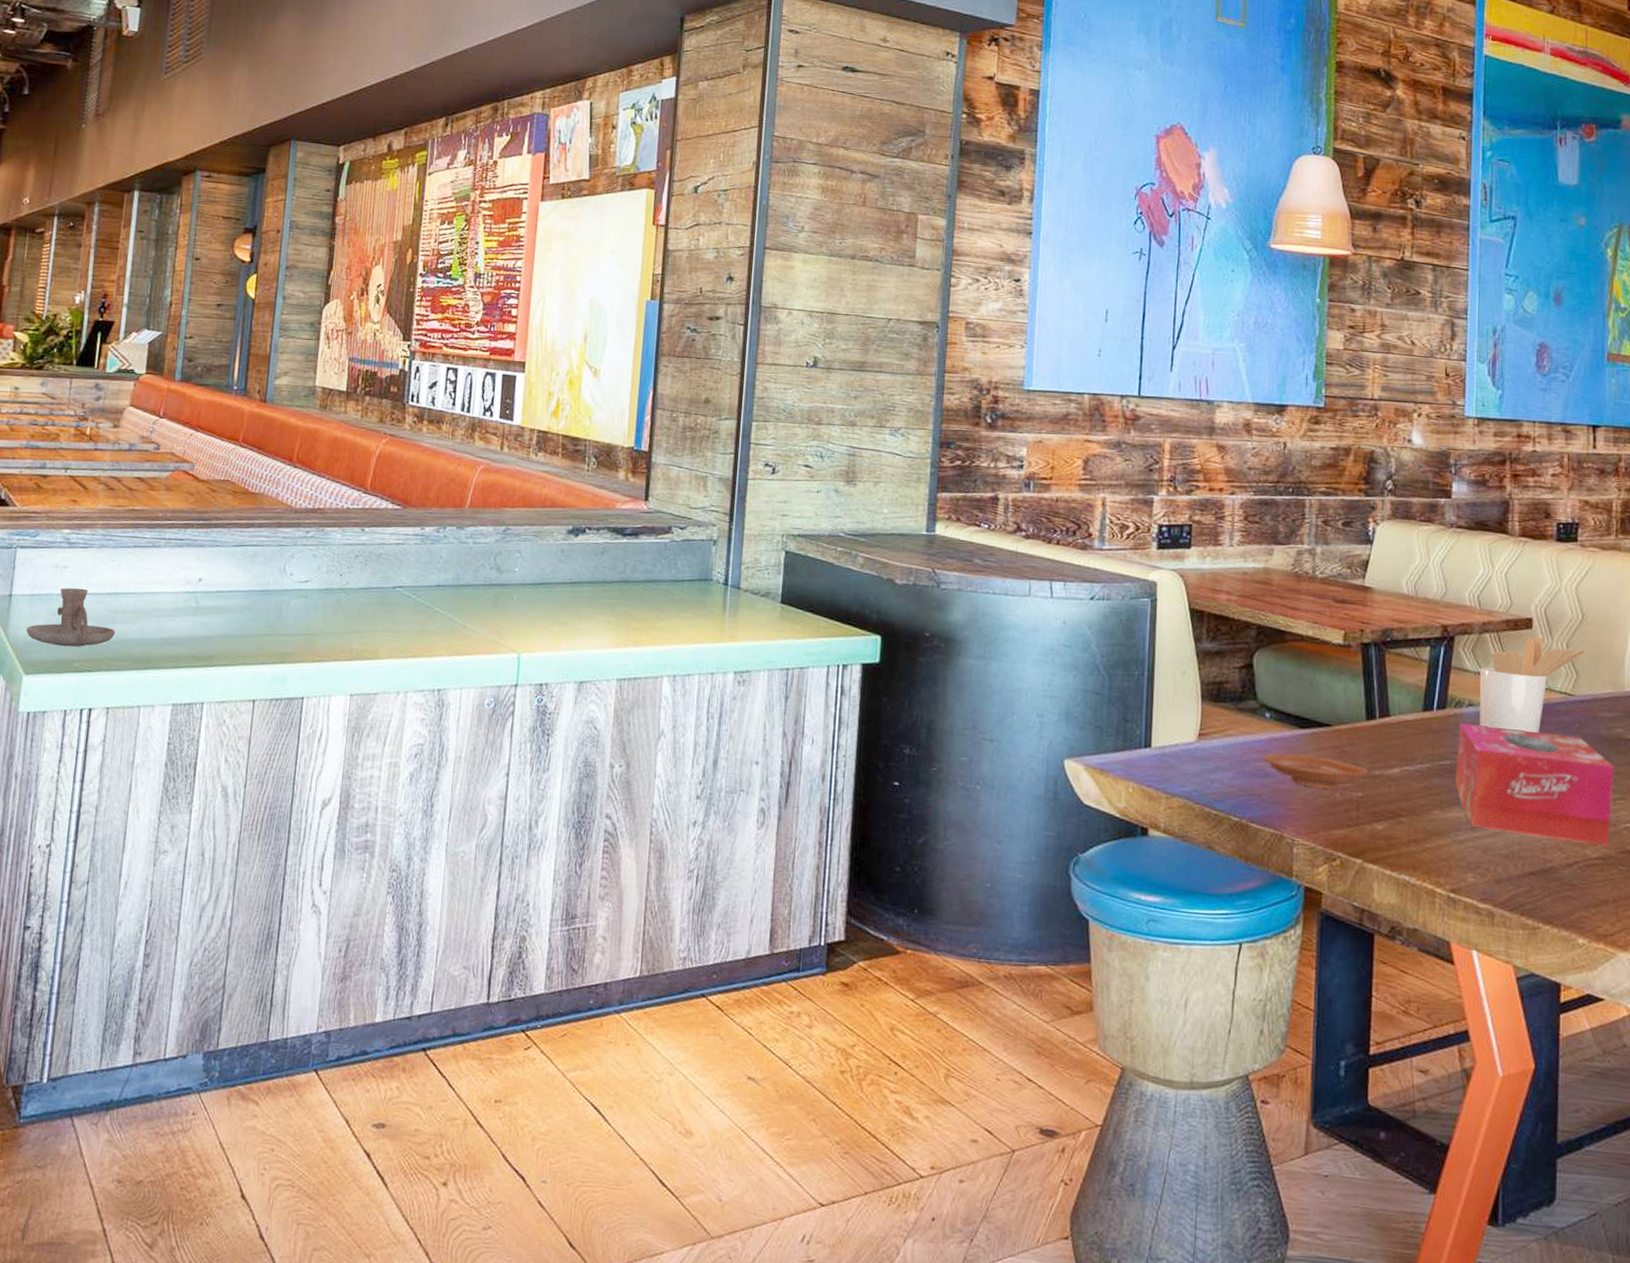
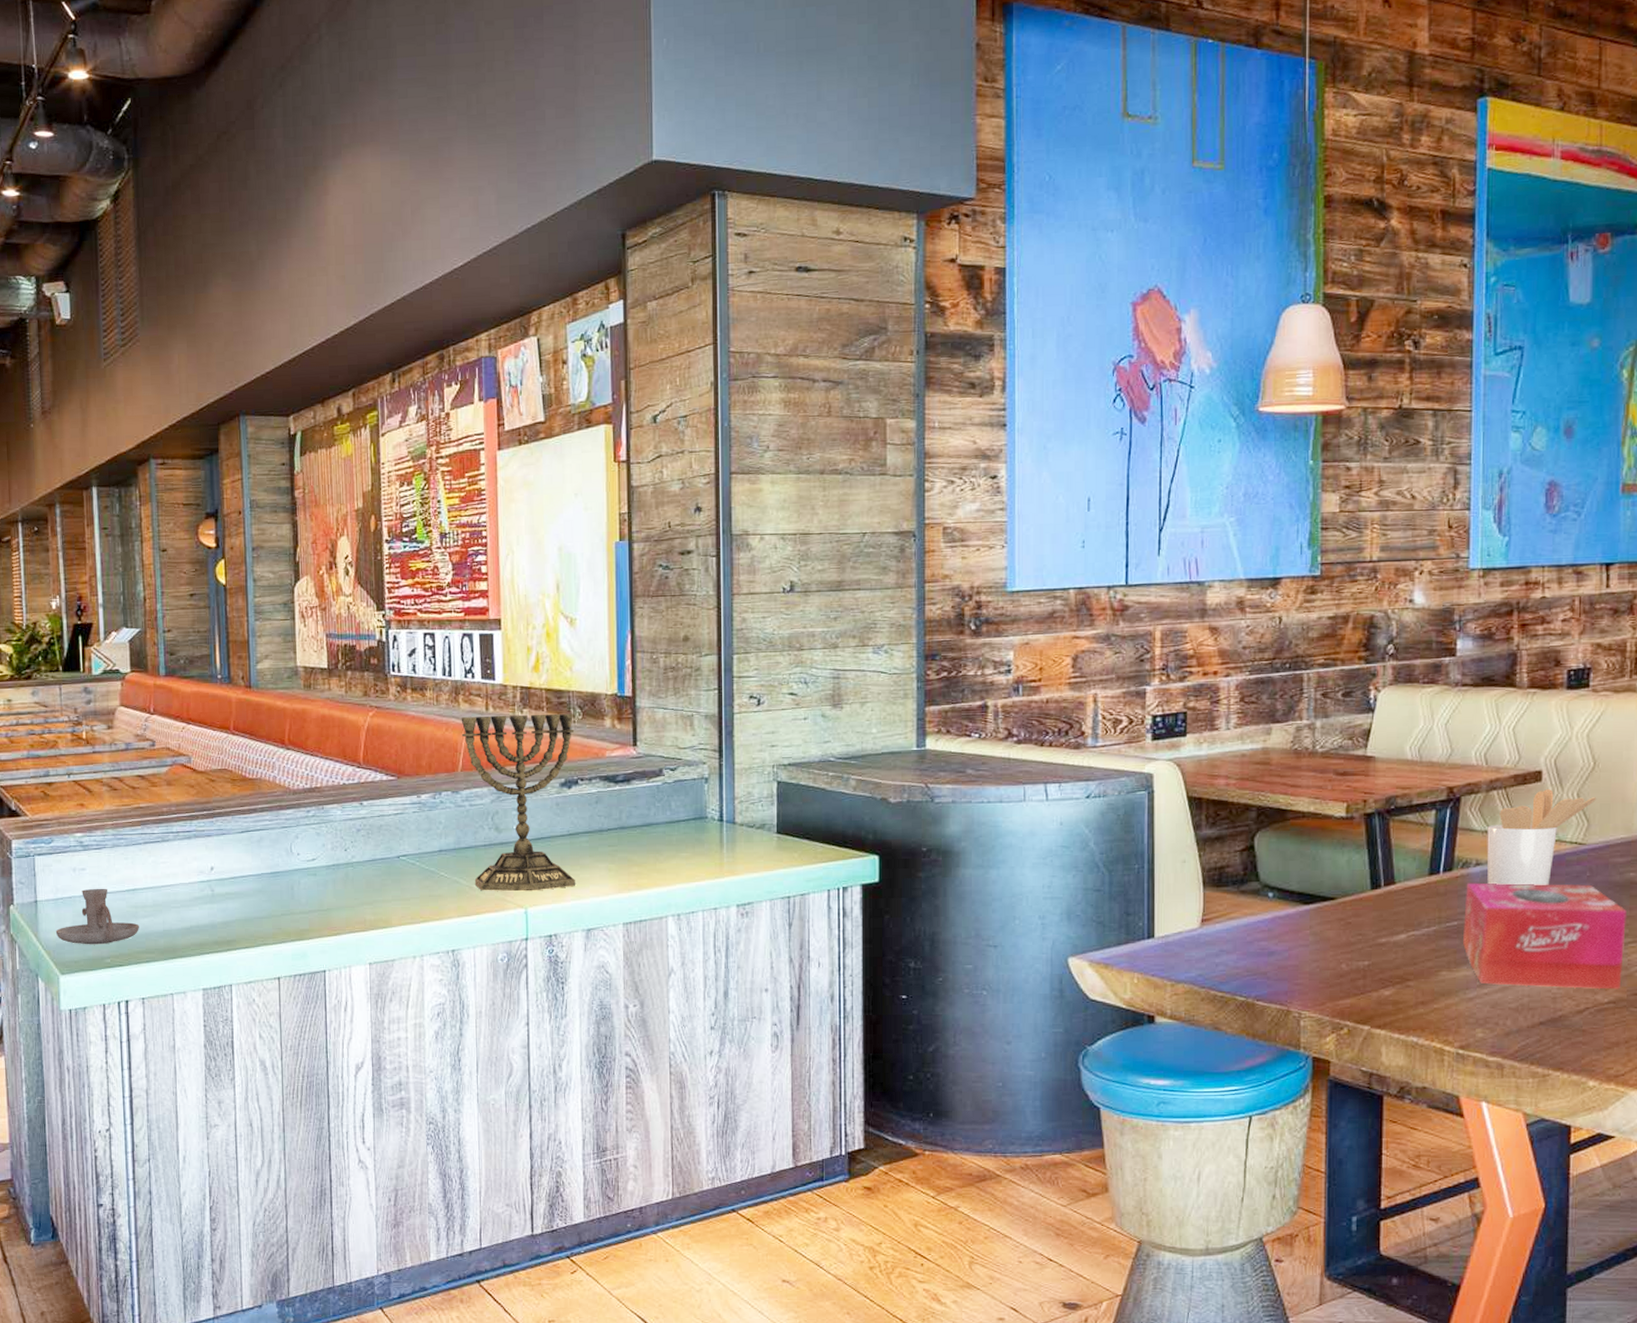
menorah: none [469,454,588,637] -> present [461,714,575,892]
plate: present [1263,753,1369,789] -> none [1268,929,1375,962]

